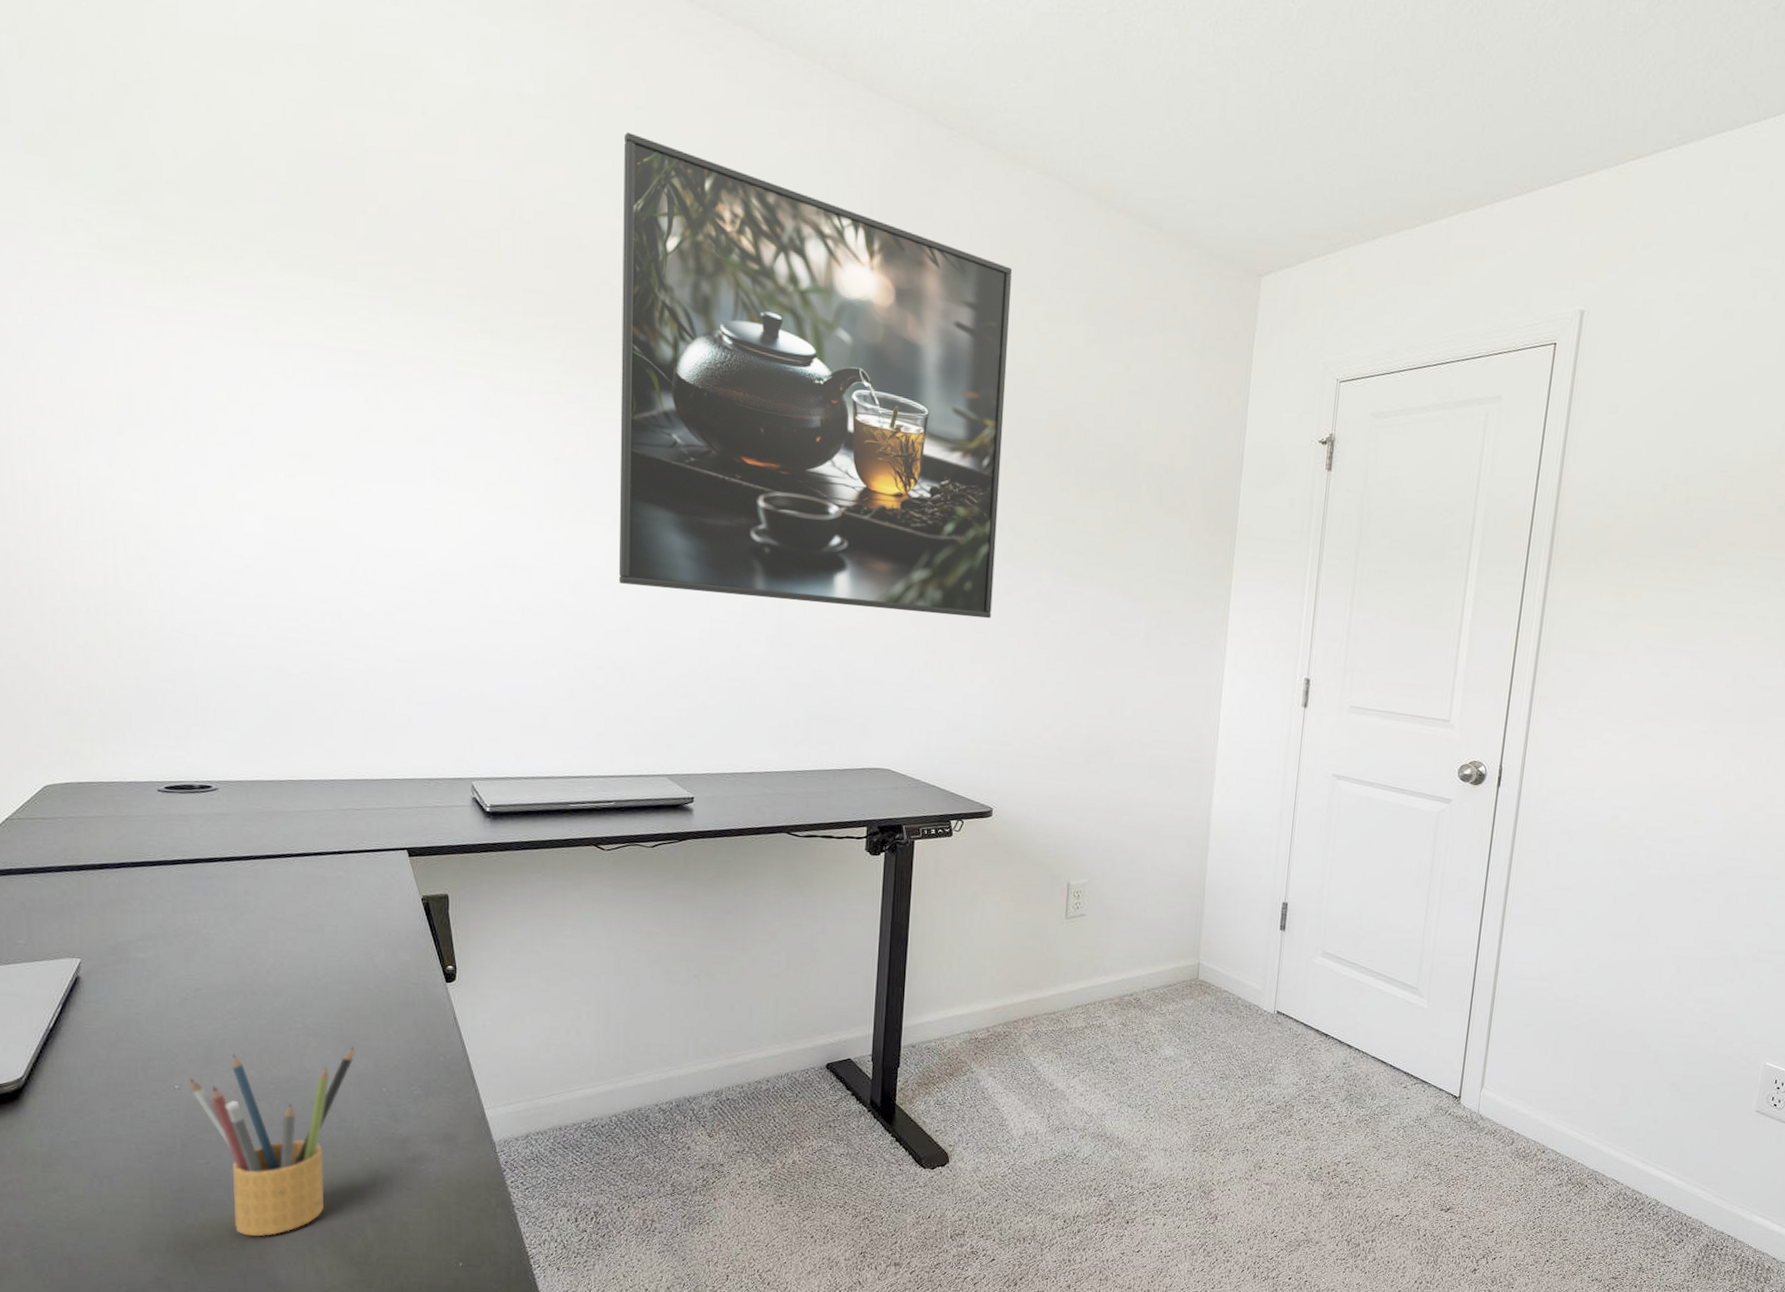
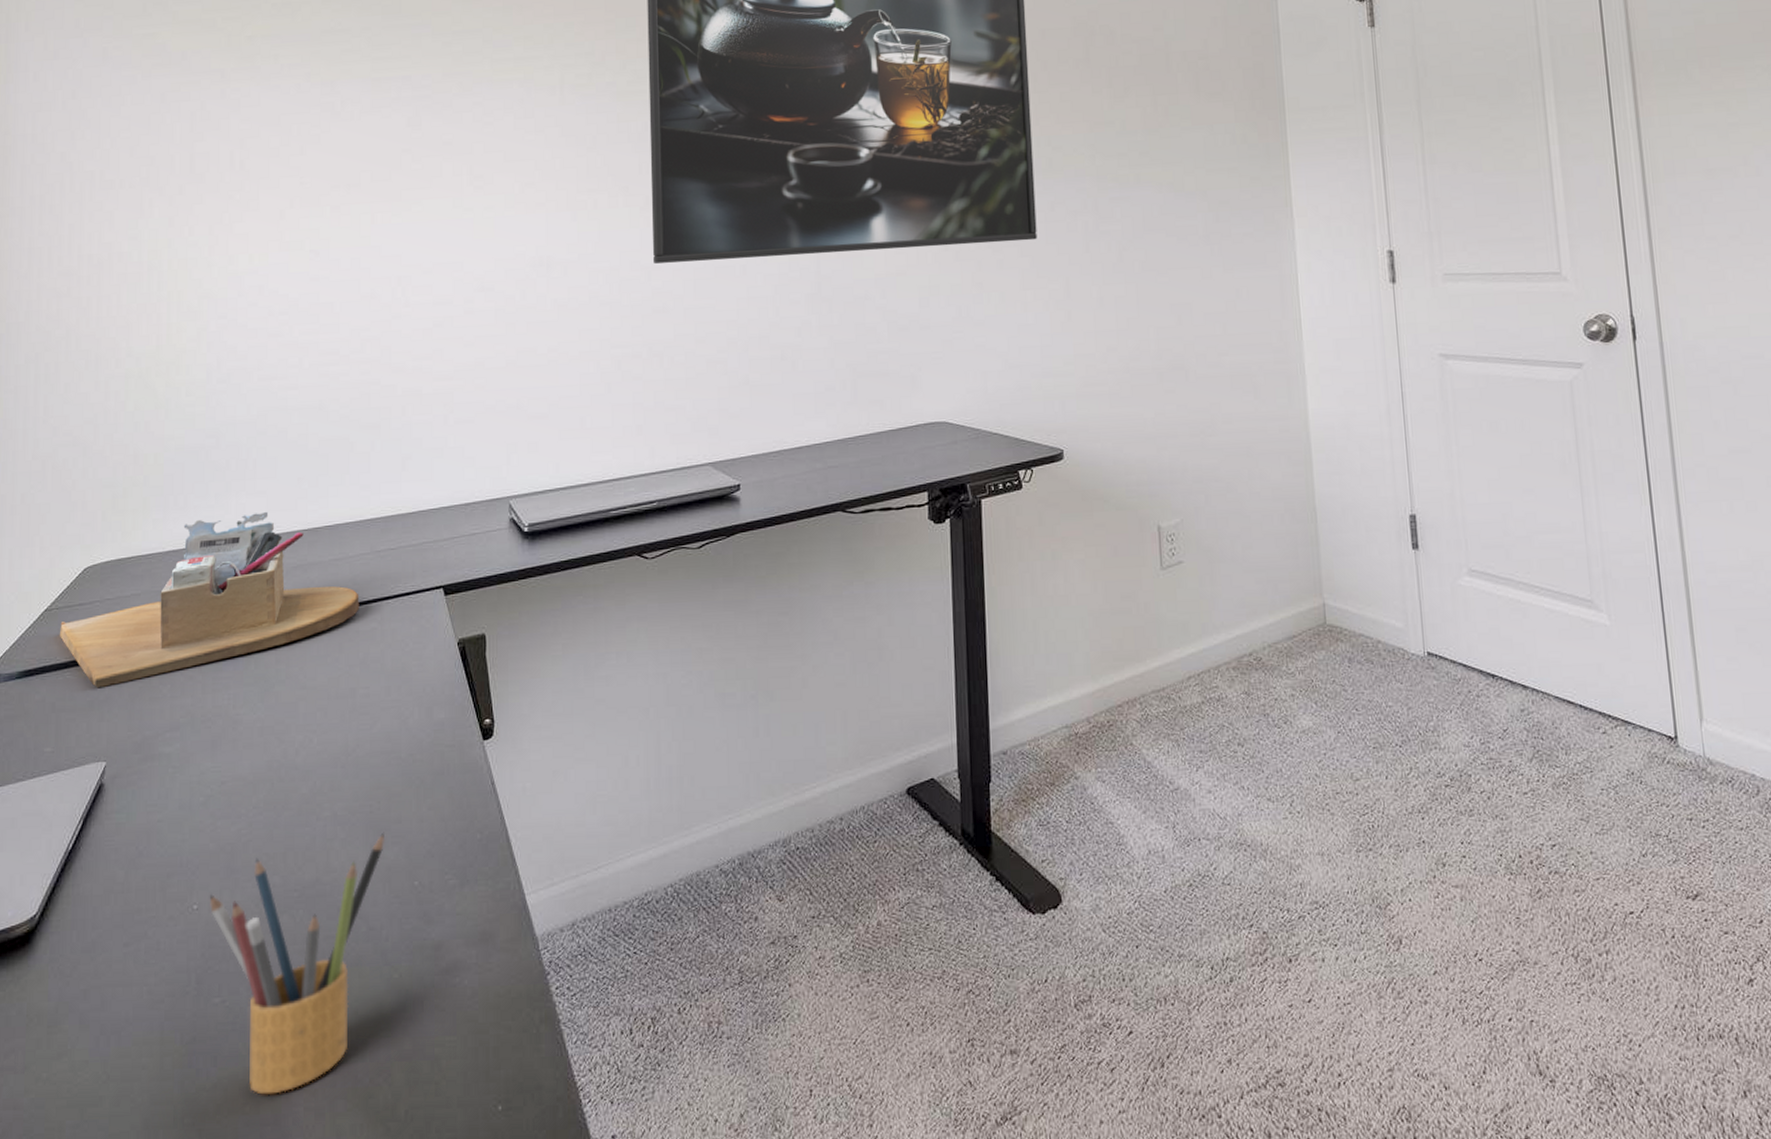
desk organizer: none [23,756,326,895] -> present [59,511,359,689]

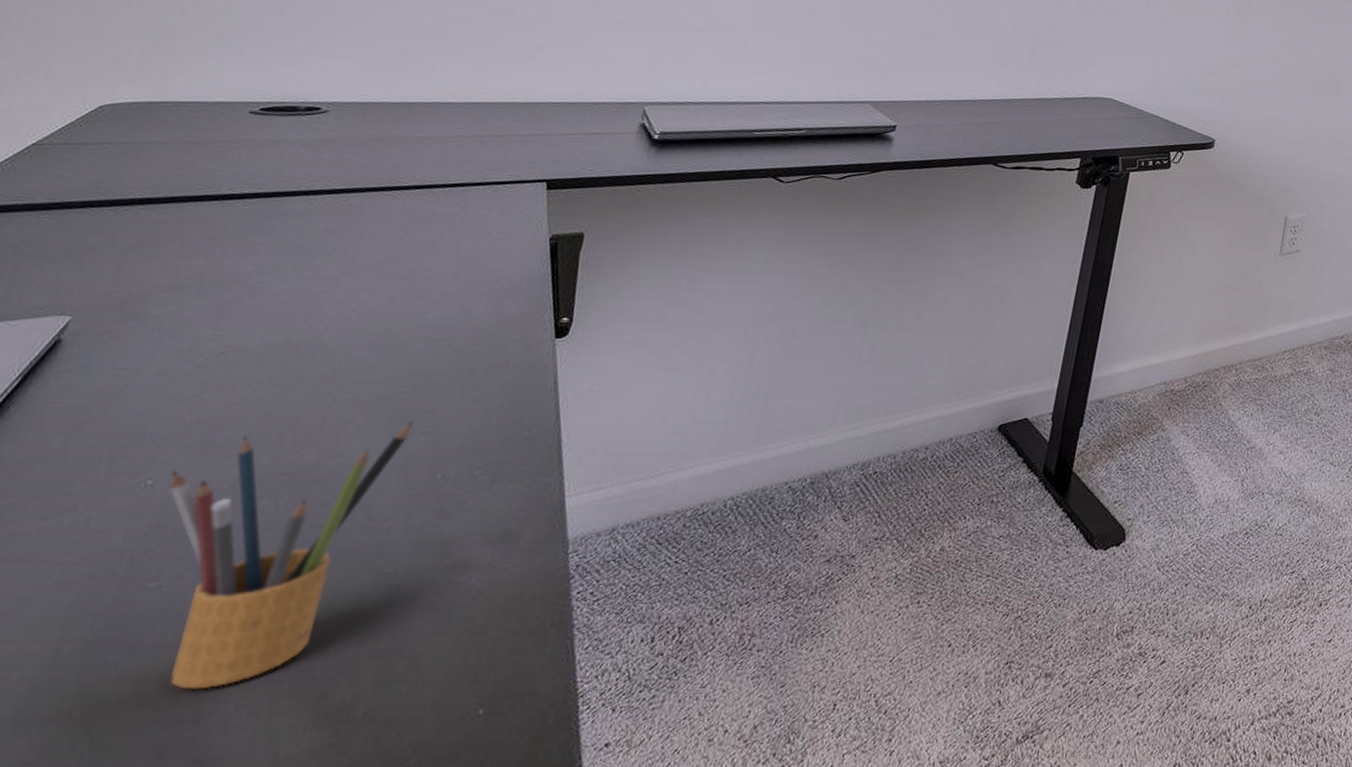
desk organizer: present [59,511,359,689] -> none [44,73,446,236]

